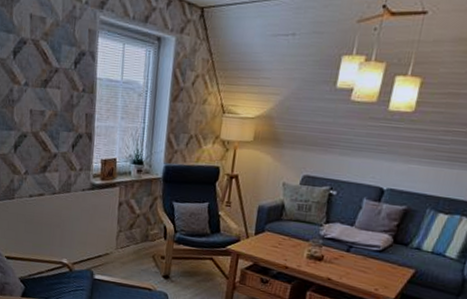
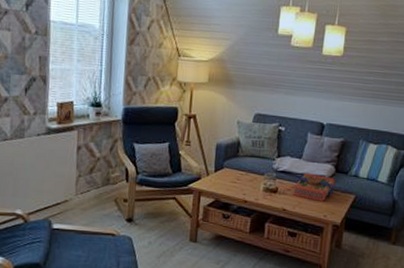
book: none [339,242,393,274] -> present [292,173,336,201]

